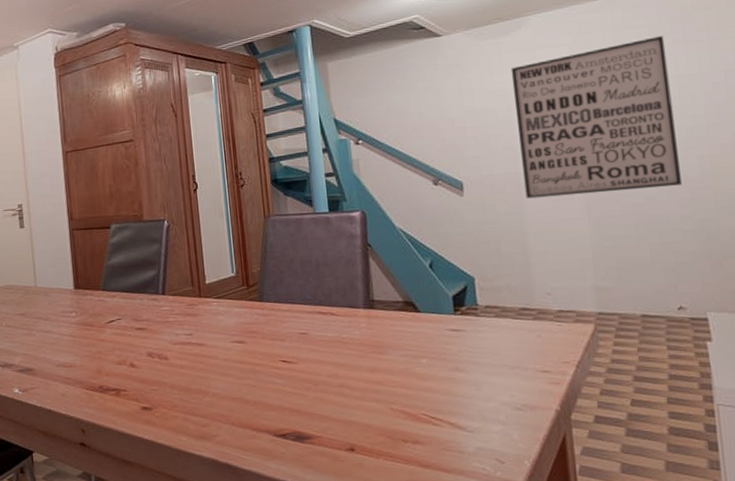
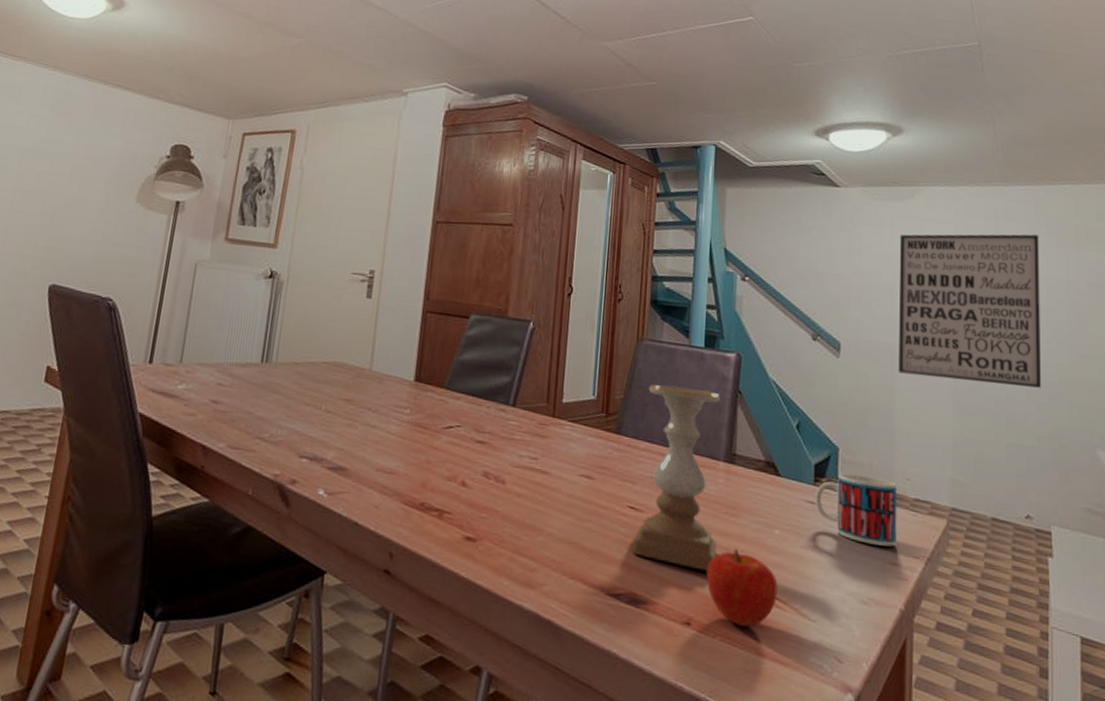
candle holder: none [282,249,369,404] -> present [633,384,721,572]
fruit: none [362,381,433,445] -> present [706,548,778,627]
mug: none [457,297,545,358] -> present [815,473,897,547]

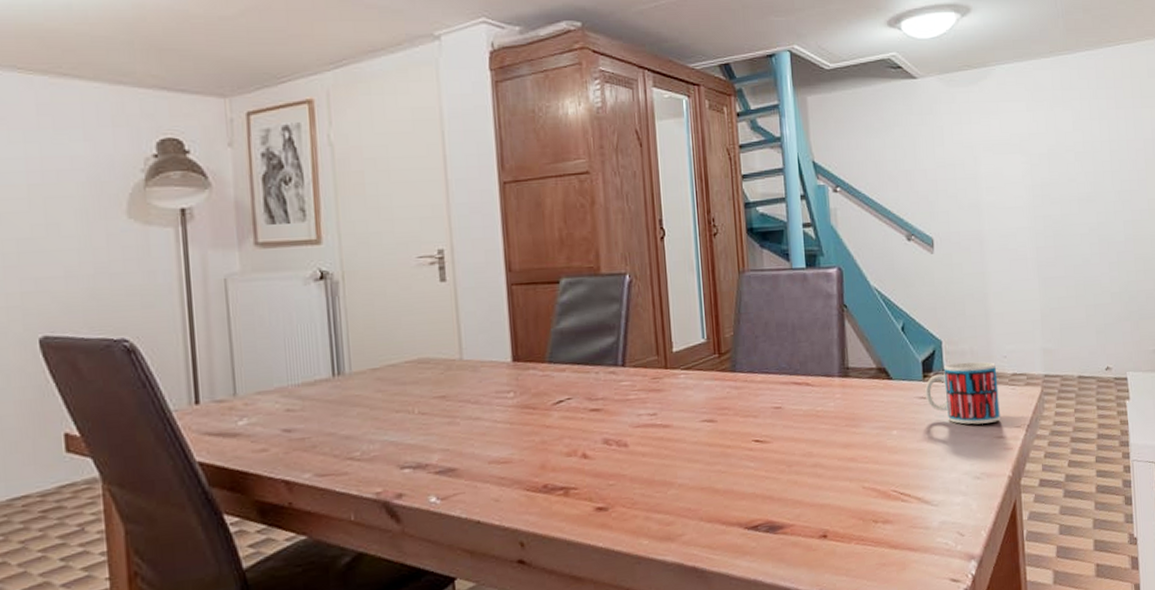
candle holder: present [633,384,721,572] -> none [756,310,842,486]
fruit: present [706,548,778,627] -> none [835,456,902,527]
wall art: present [898,234,1041,388] -> none [977,100,1111,258]

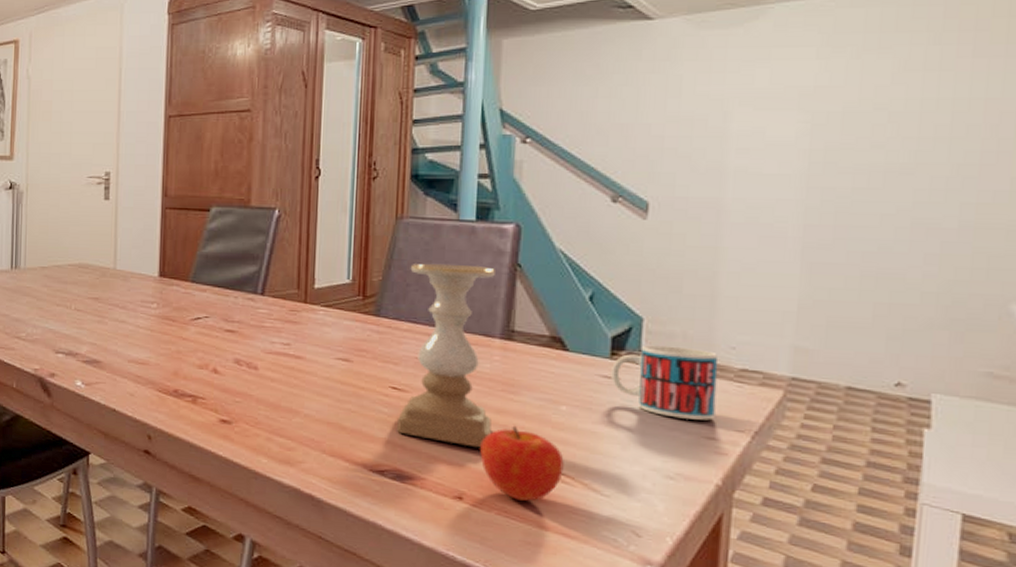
candle holder: none [756,310,842,486] -> present [397,263,497,448]
fruit: none [835,456,902,527] -> present [480,425,564,501]

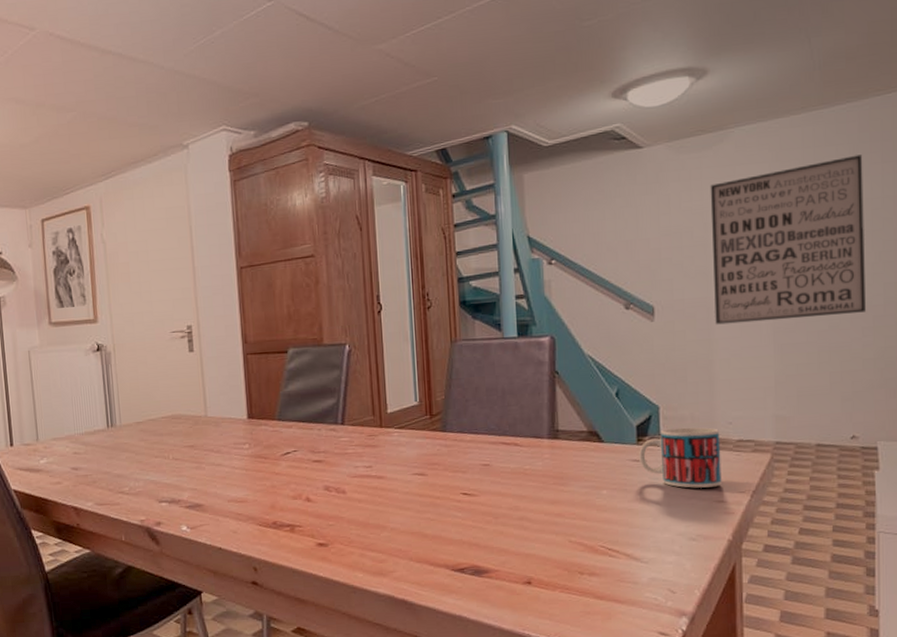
candle holder: present [397,263,497,448] -> none [467,376,548,537]
fruit: present [480,425,564,501] -> none [541,512,610,577]
wall art: none [726,45,947,235] -> present [710,154,866,325]

